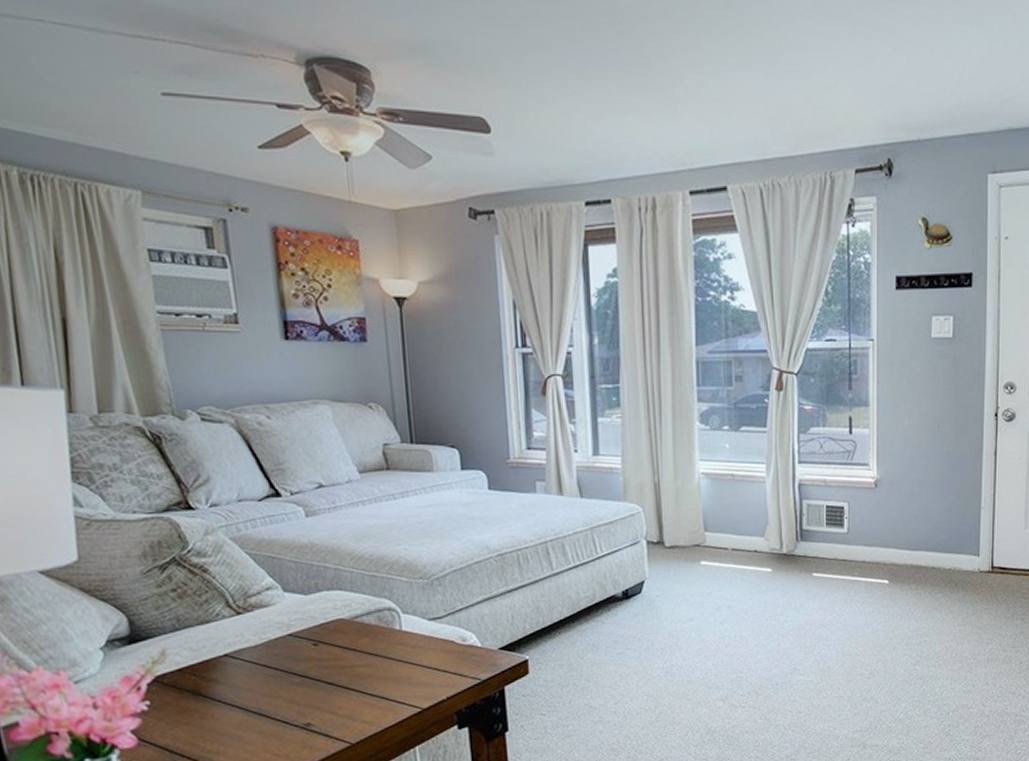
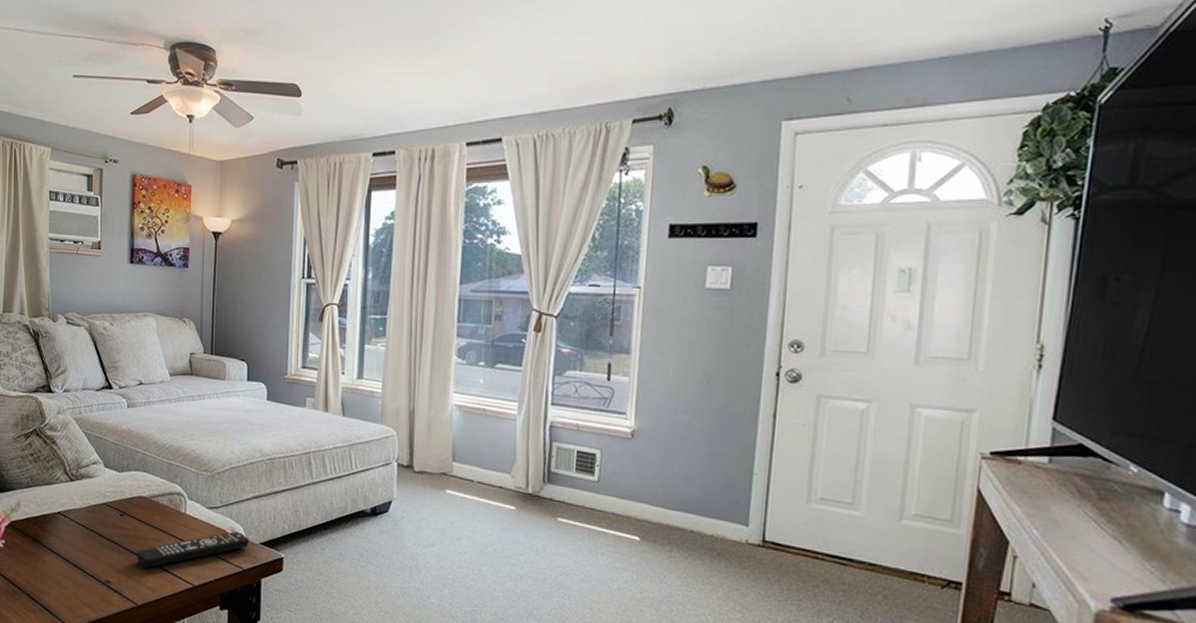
remote control: none [341,640,486,700] -> present [135,531,250,568]

